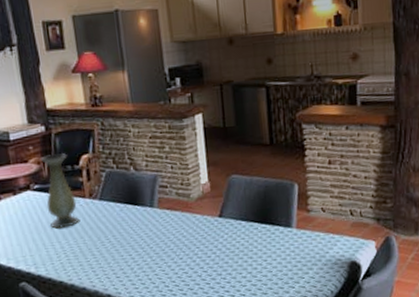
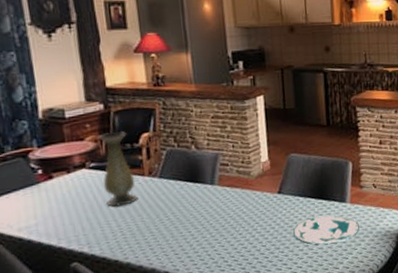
plate: none [235,241,307,272] -> present [293,215,359,245]

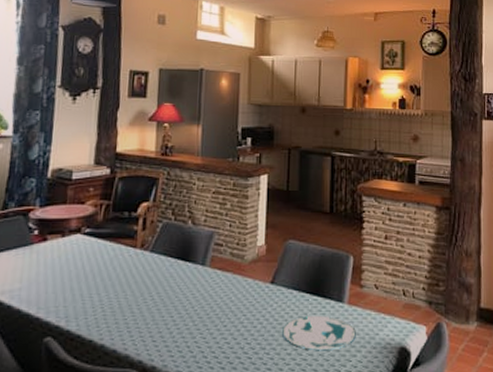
vase: present [98,130,137,207] -> none [93,197,127,279]

